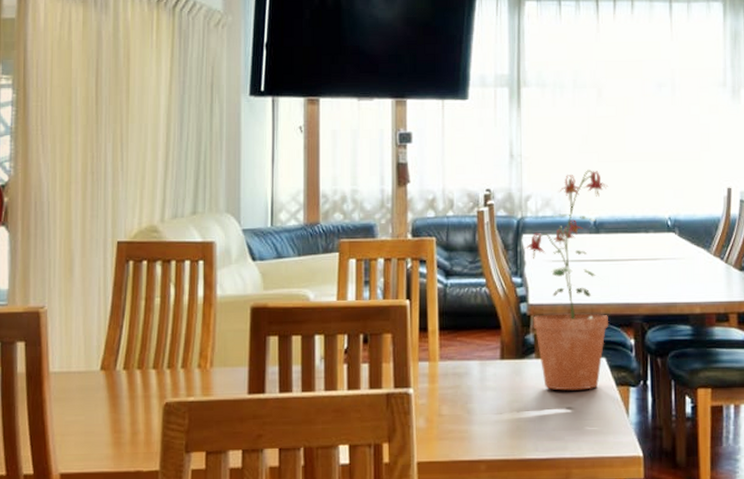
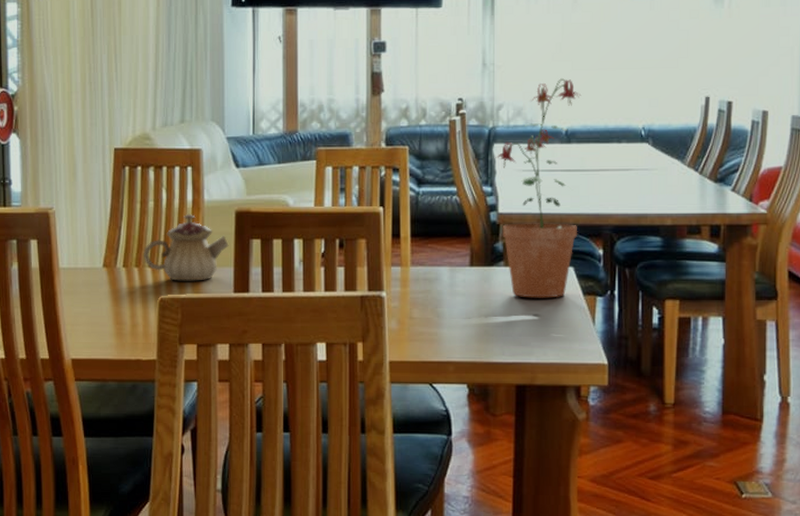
teapot: none [147,310,243,383] -> present [144,213,229,281]

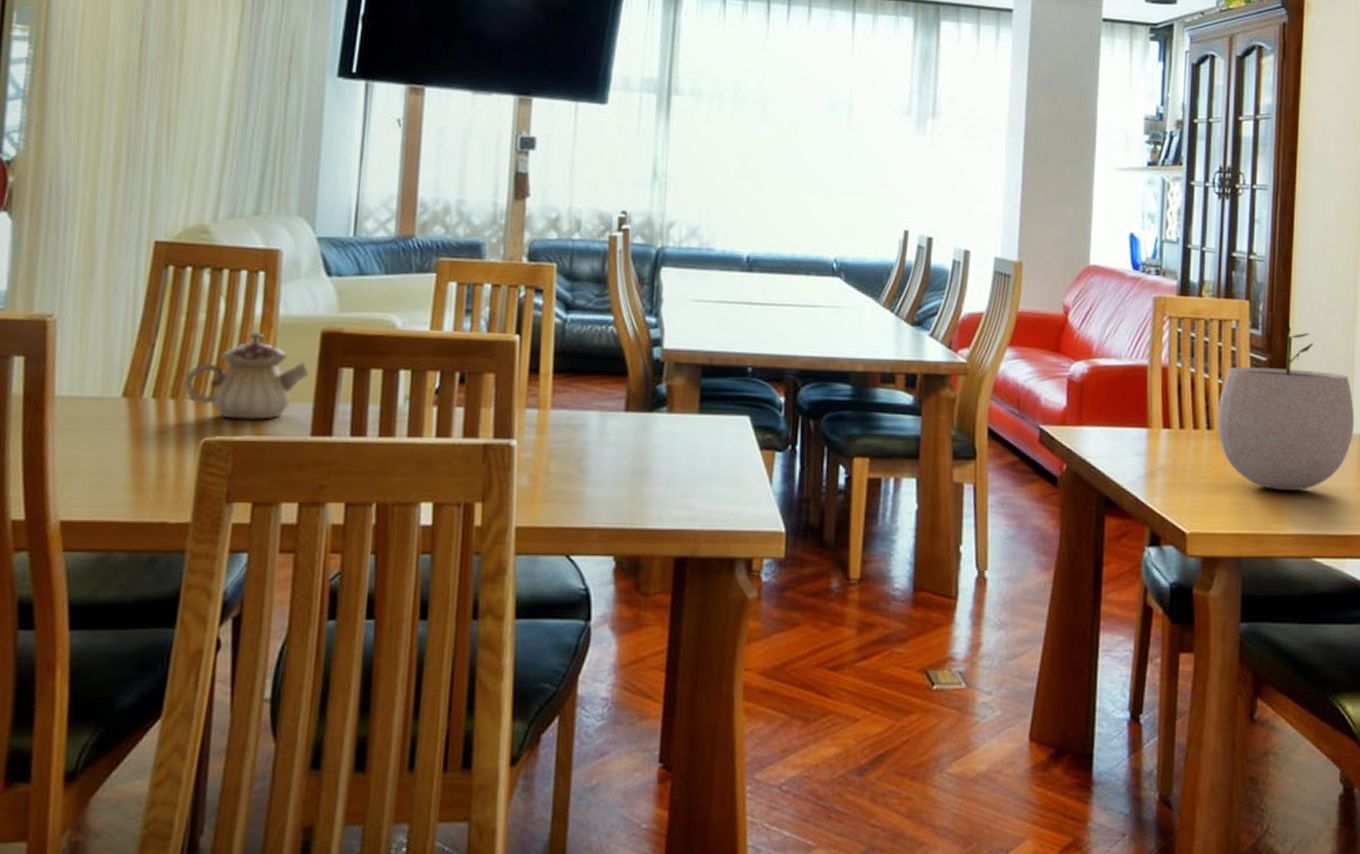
potted plant: present [495,78,582,298] -> none [663,197,767,453]

